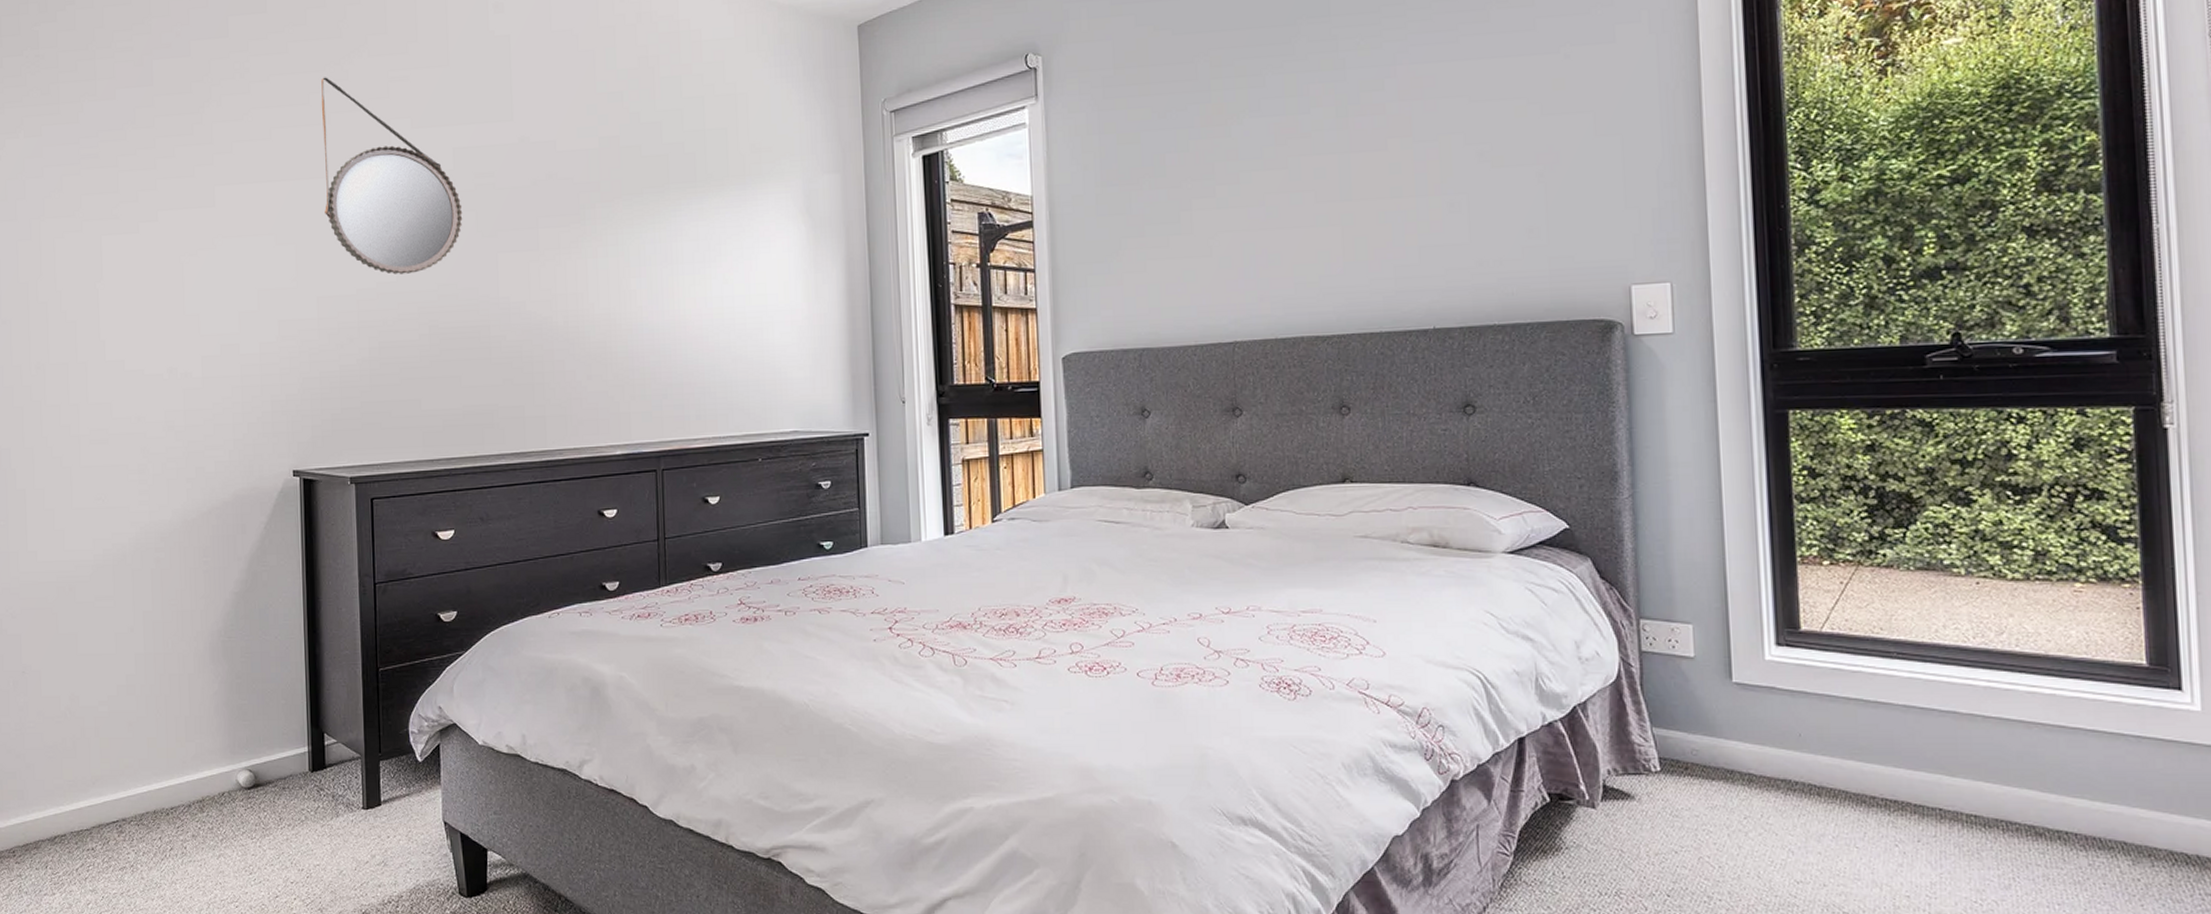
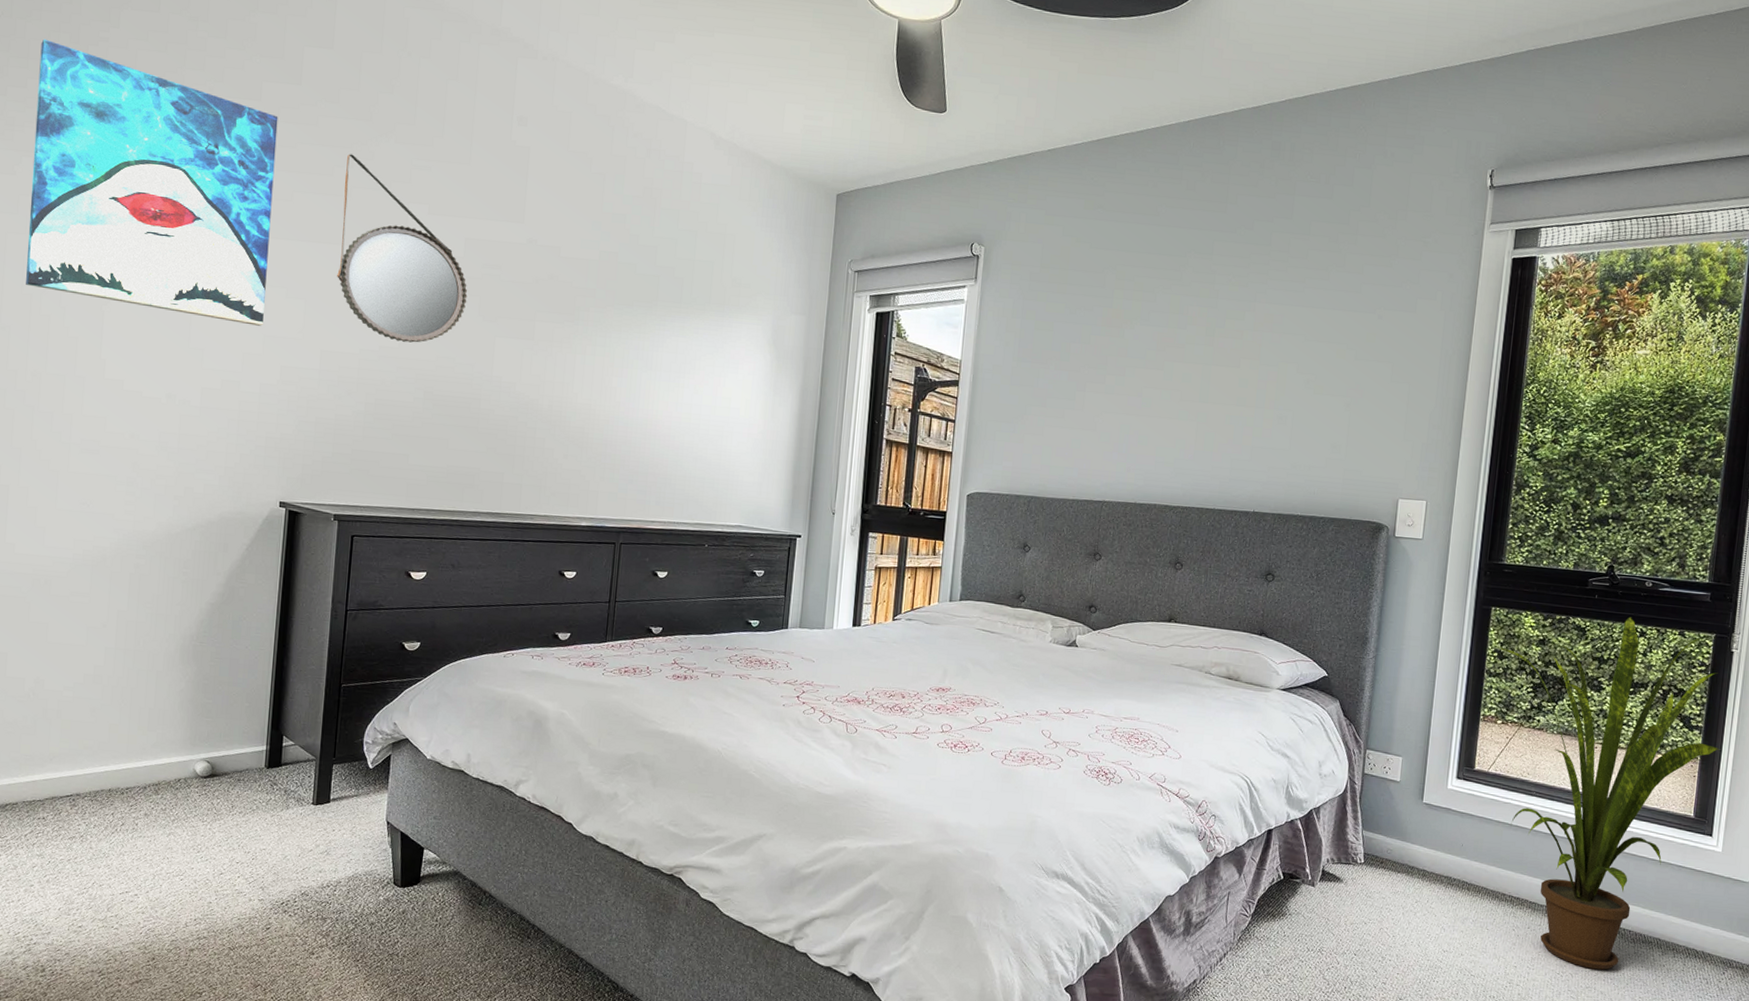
wall art: none [12,13,256,281] -> present [26,39,278,326]
house plant: none [1807,398,2170,892] -> present [1498,617,1719,970]

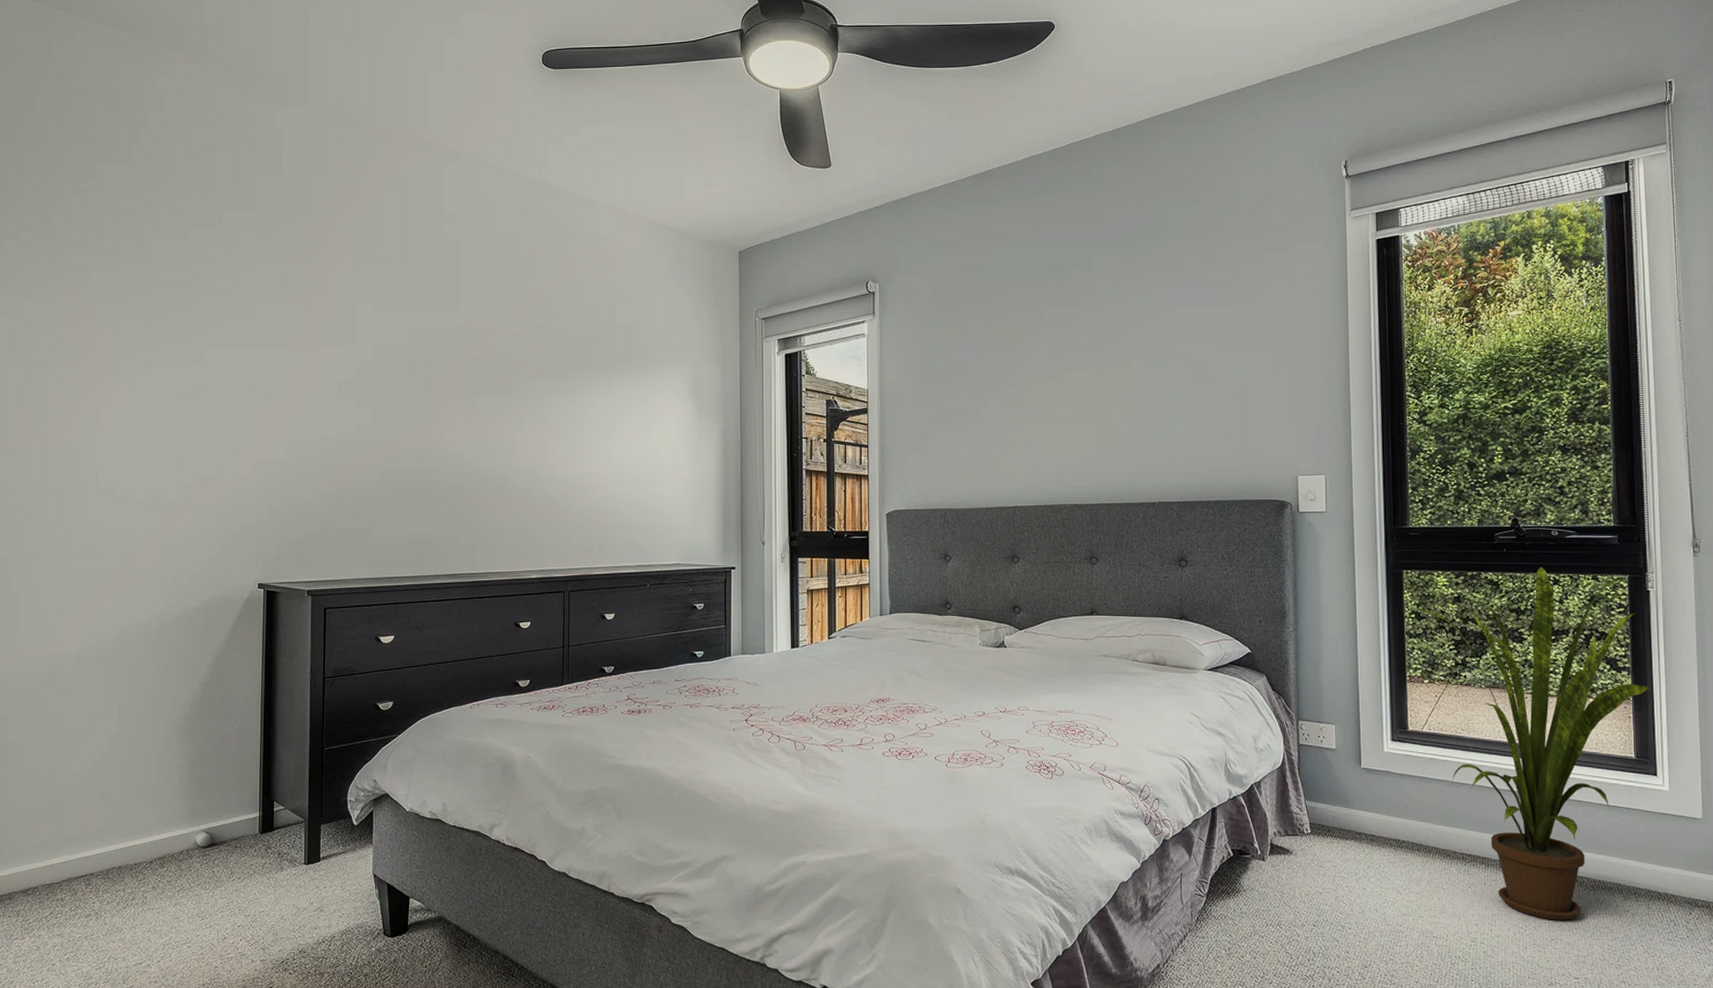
wall art: present [26,39,278,326] -> none [25,195,237,426]
home mirror: present [337,154,468,343] -> none [297,264,414,427]

